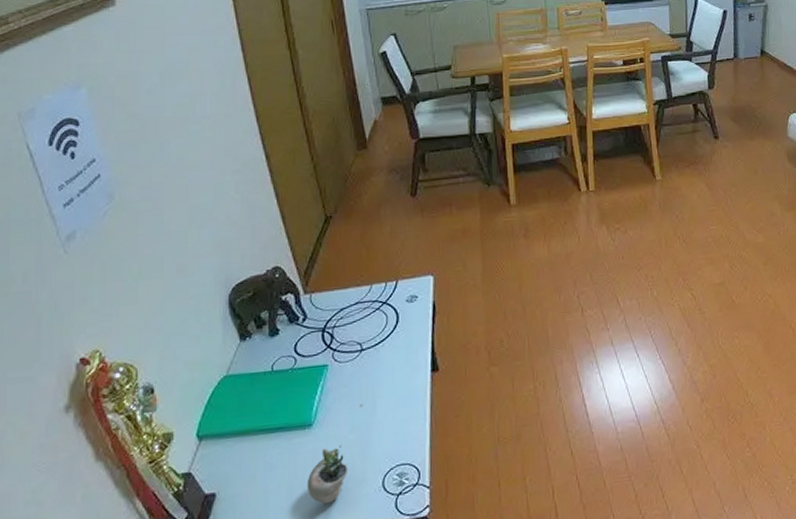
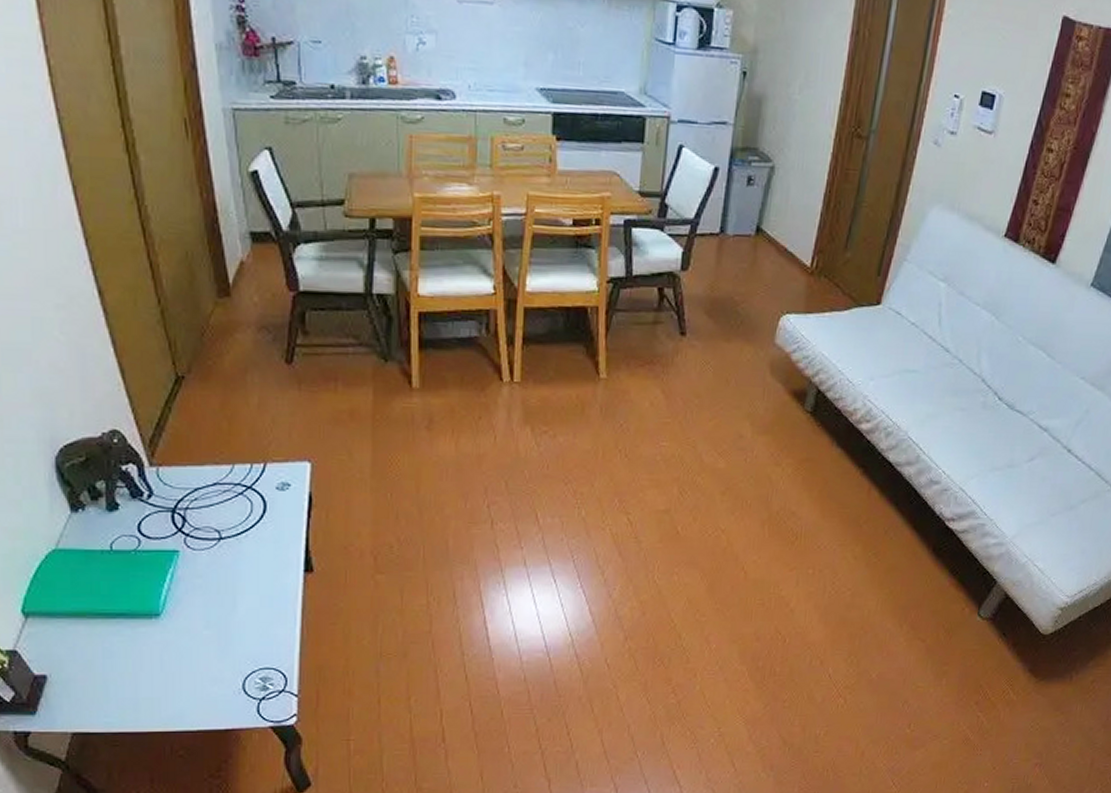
succulent plant: present [306,403,364,504] -> none [153,598,222,700]

